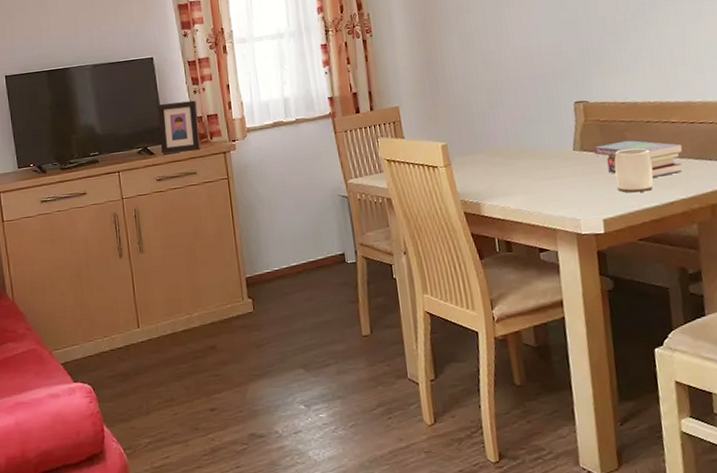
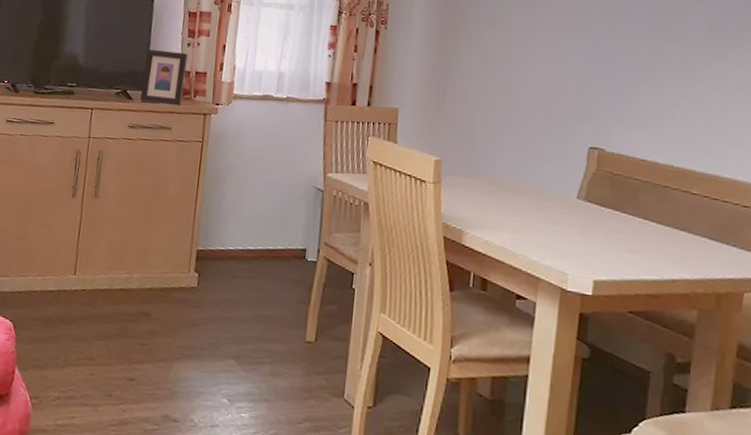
books: present [594,140,683,177] -> none [600,200,699,250]
mug: present [614,148,654,193] -> none [616,210,662,262]

